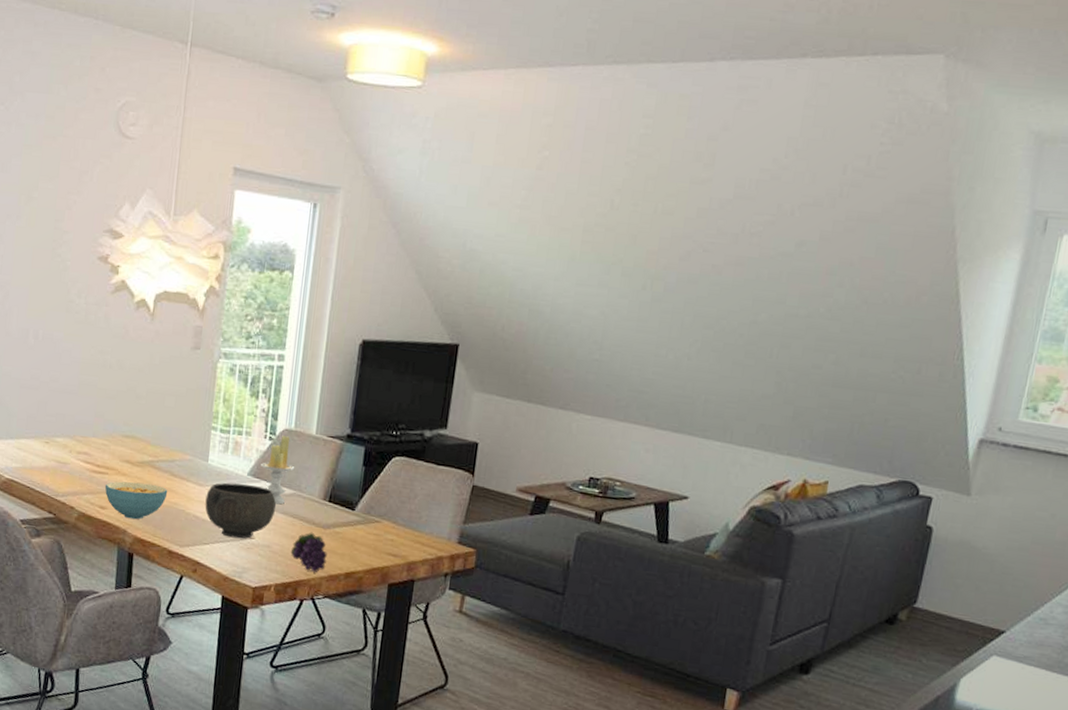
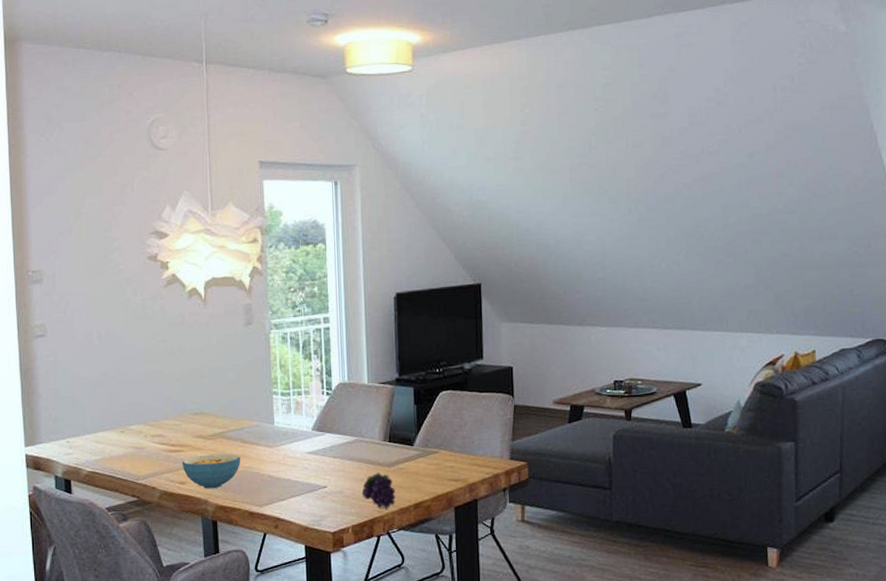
bowl: present [205,482,276,539] -> none [277,439,342,490]
candle: present [261,435,295,505] -> none [322,389,354,452]

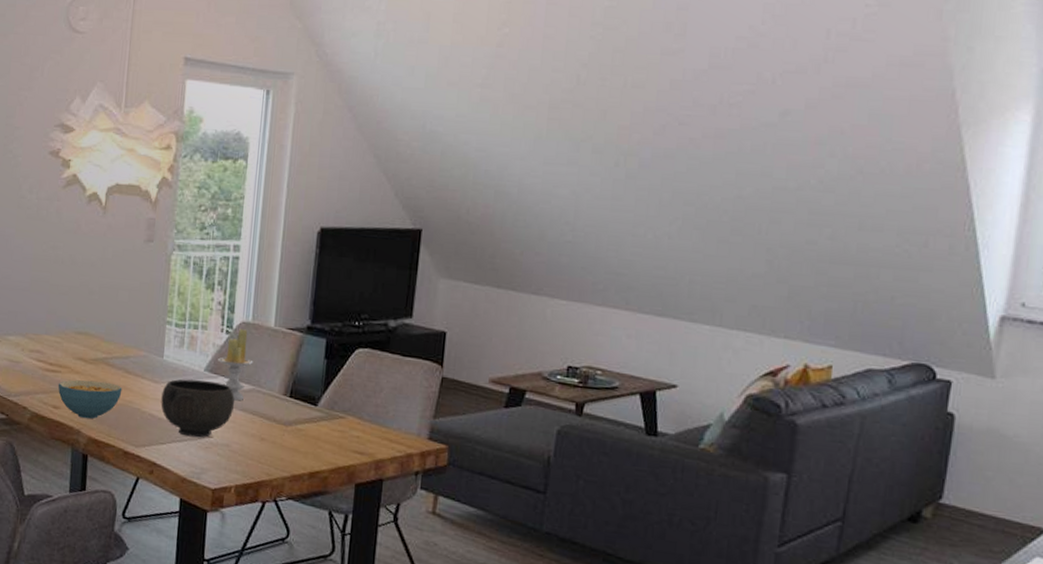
bowl: none [277,439,342,490] -> present [161,379,235,438]
candle: none [322,389,354,452] -> present [218,329,254,401]
fruit: present [361,472,396,509] -> none [251,429,290,473]

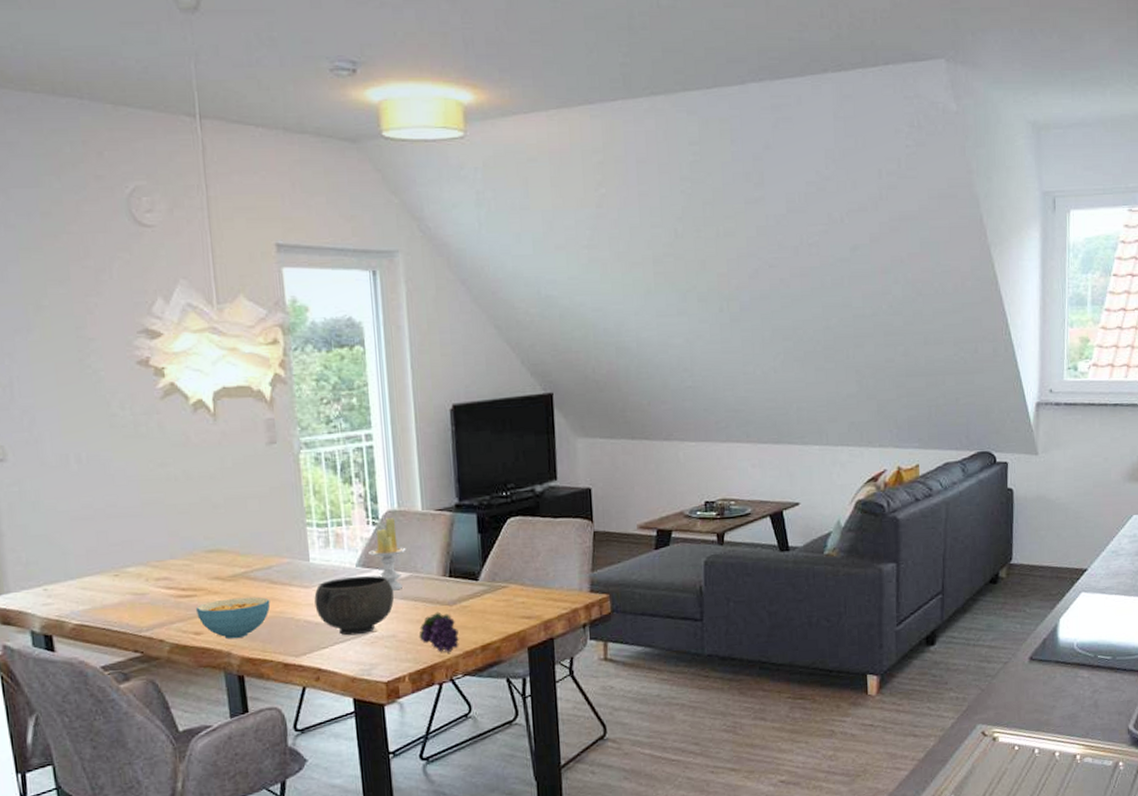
fruit: none [251,429,290,473] -> present [419,611,459,653]

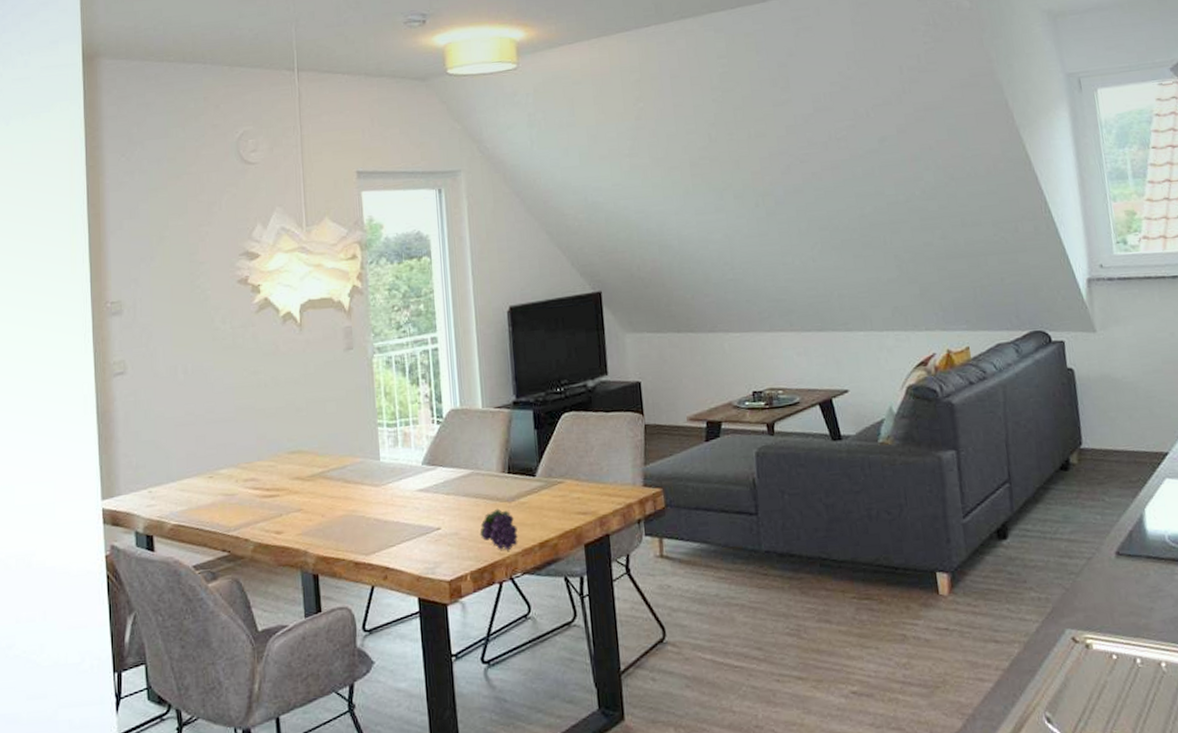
cereal bowl: present [195,597,271,640] -> none [277,496,344,538]
bowl: present [314,576,394,636] -> none [383,473,456,534]
candle: present [369,518,407,591] -> none [433,416,468,488]

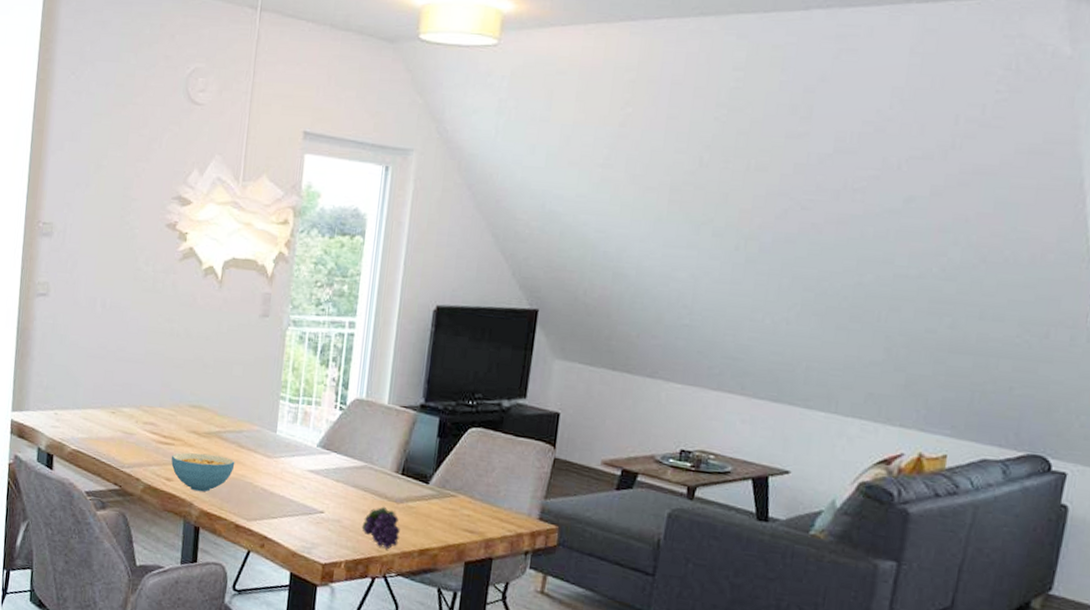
cereal bowl: none [277,496,344,538] -> present [171,452,235,492]

